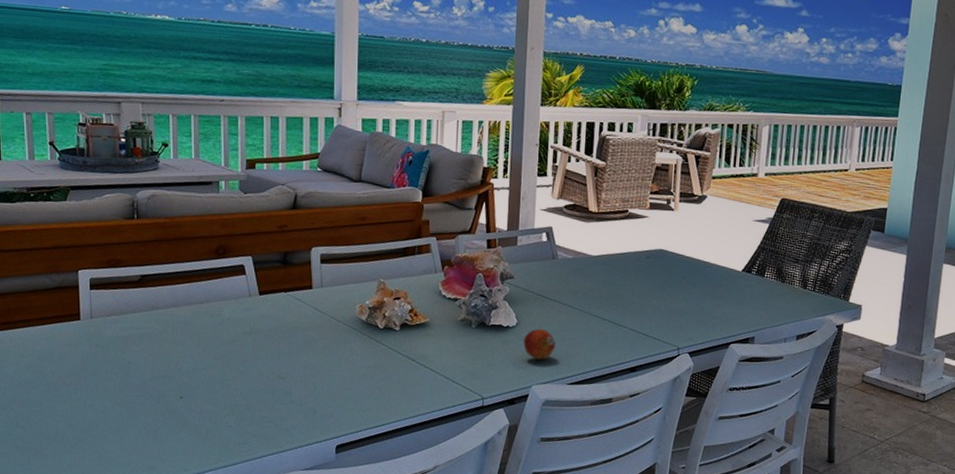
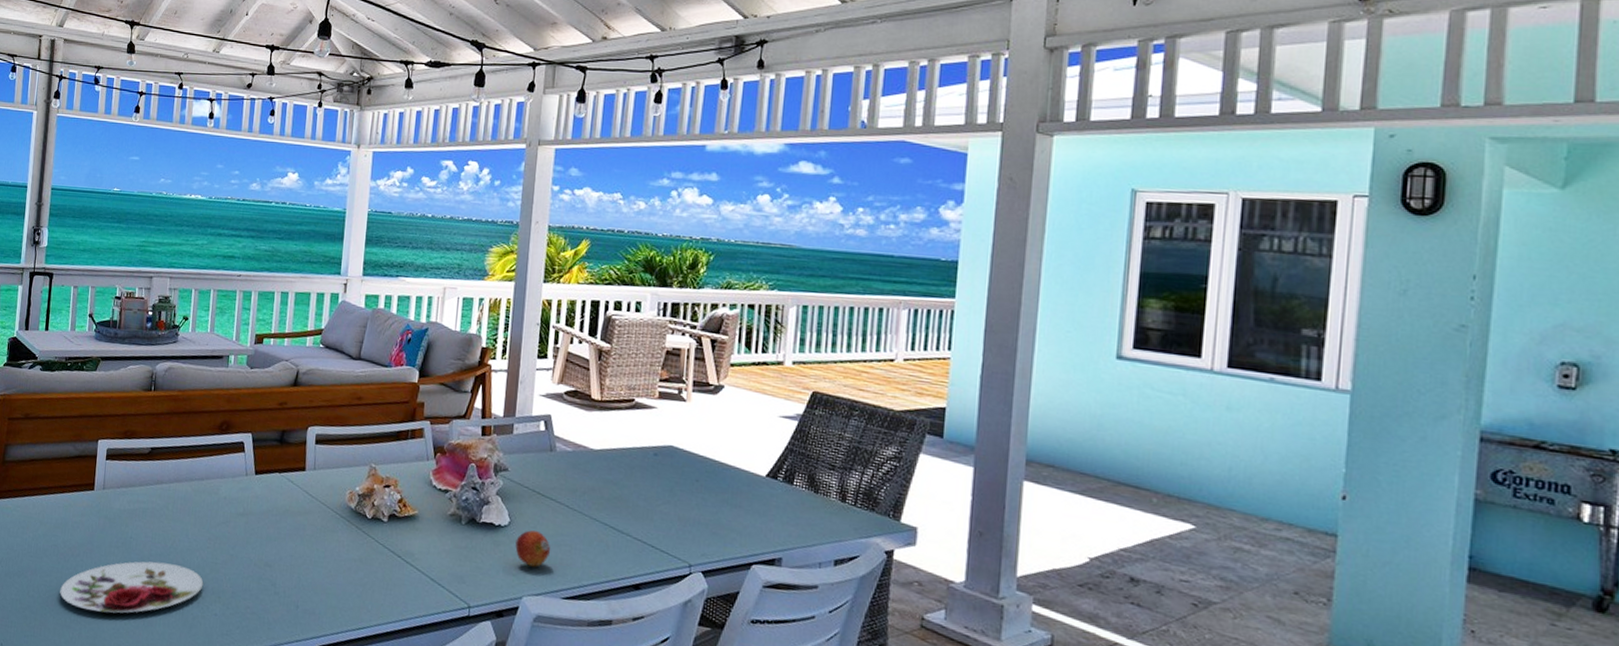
plate: none [54,383,214,435] -> present [60,561,204,614]

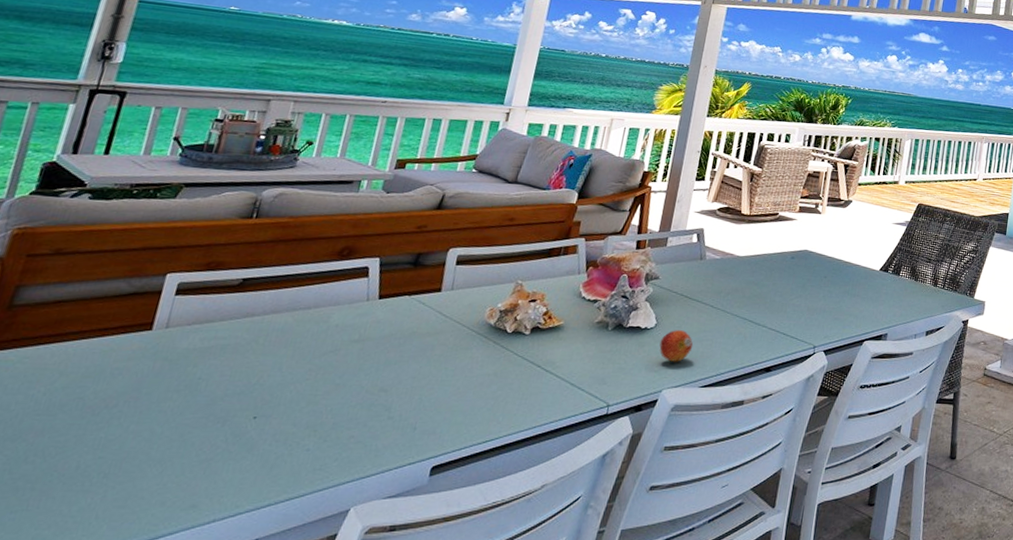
plate: present [60,561,204,614] -> none [78,401,297,469]

